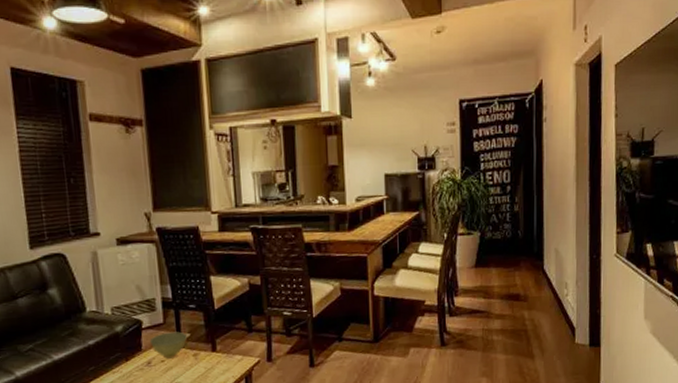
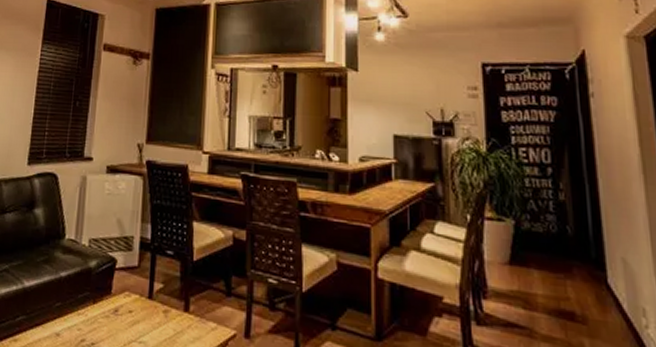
bowl: present [149,331,188,359] -> none [120,277,161,311]

